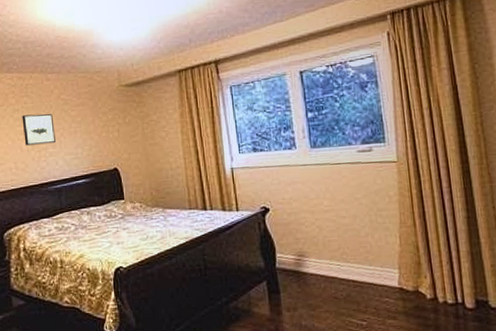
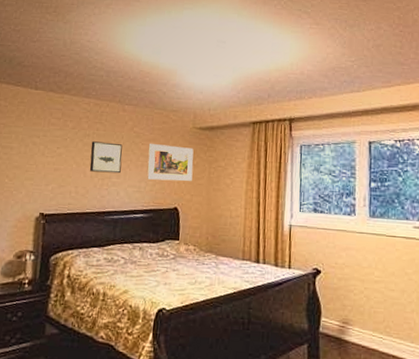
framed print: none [78,106,127,145] -> present [147,143,194,182]

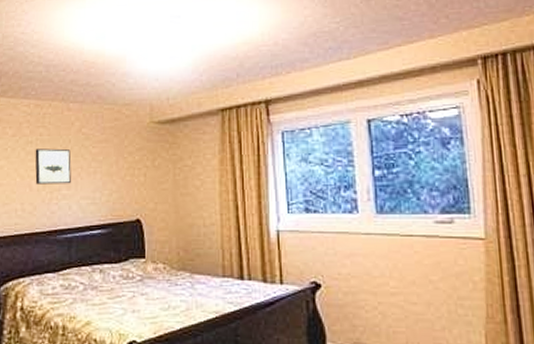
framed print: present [147,143,194,182] -> none [100,145,155,188]

